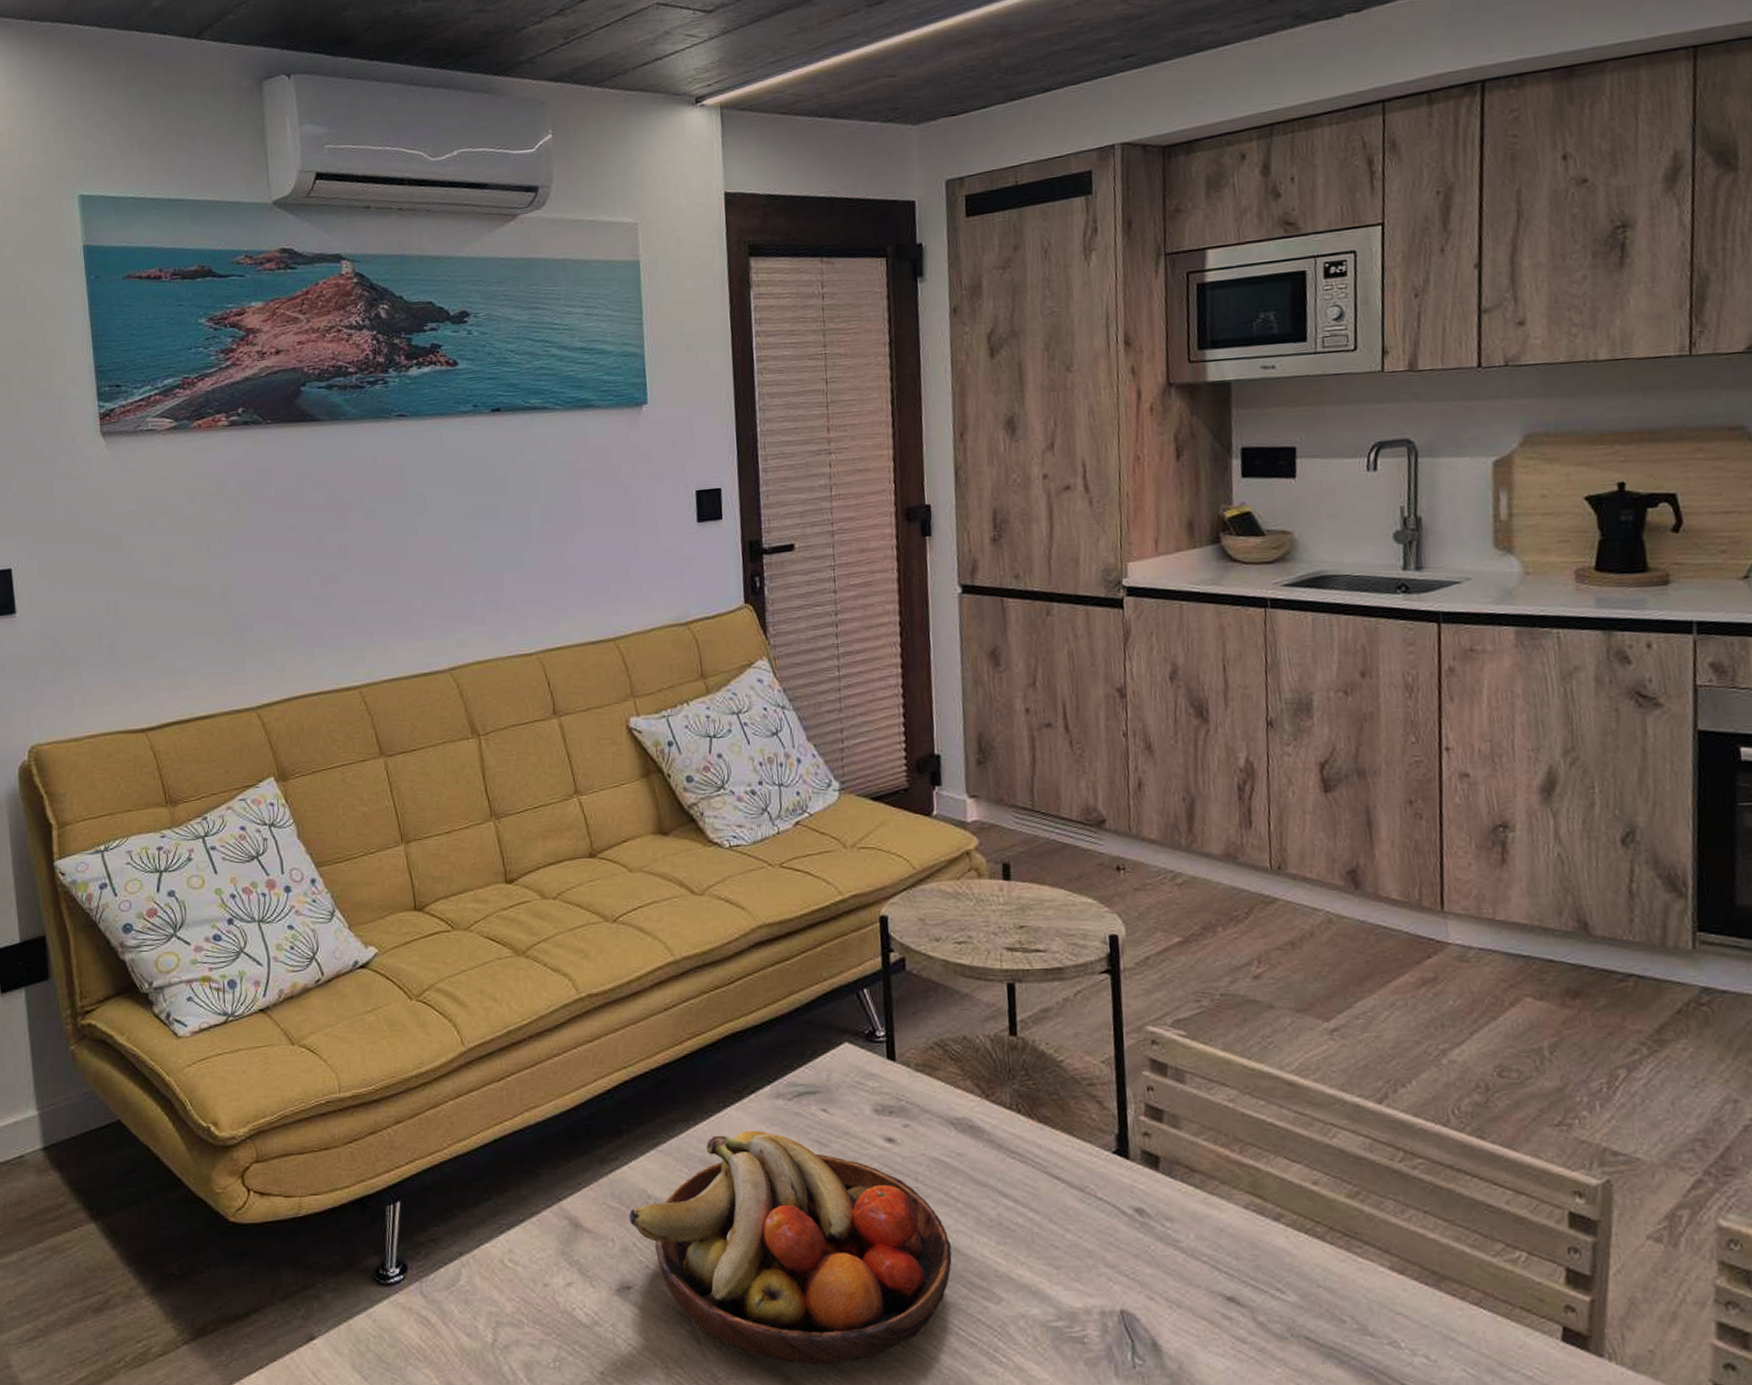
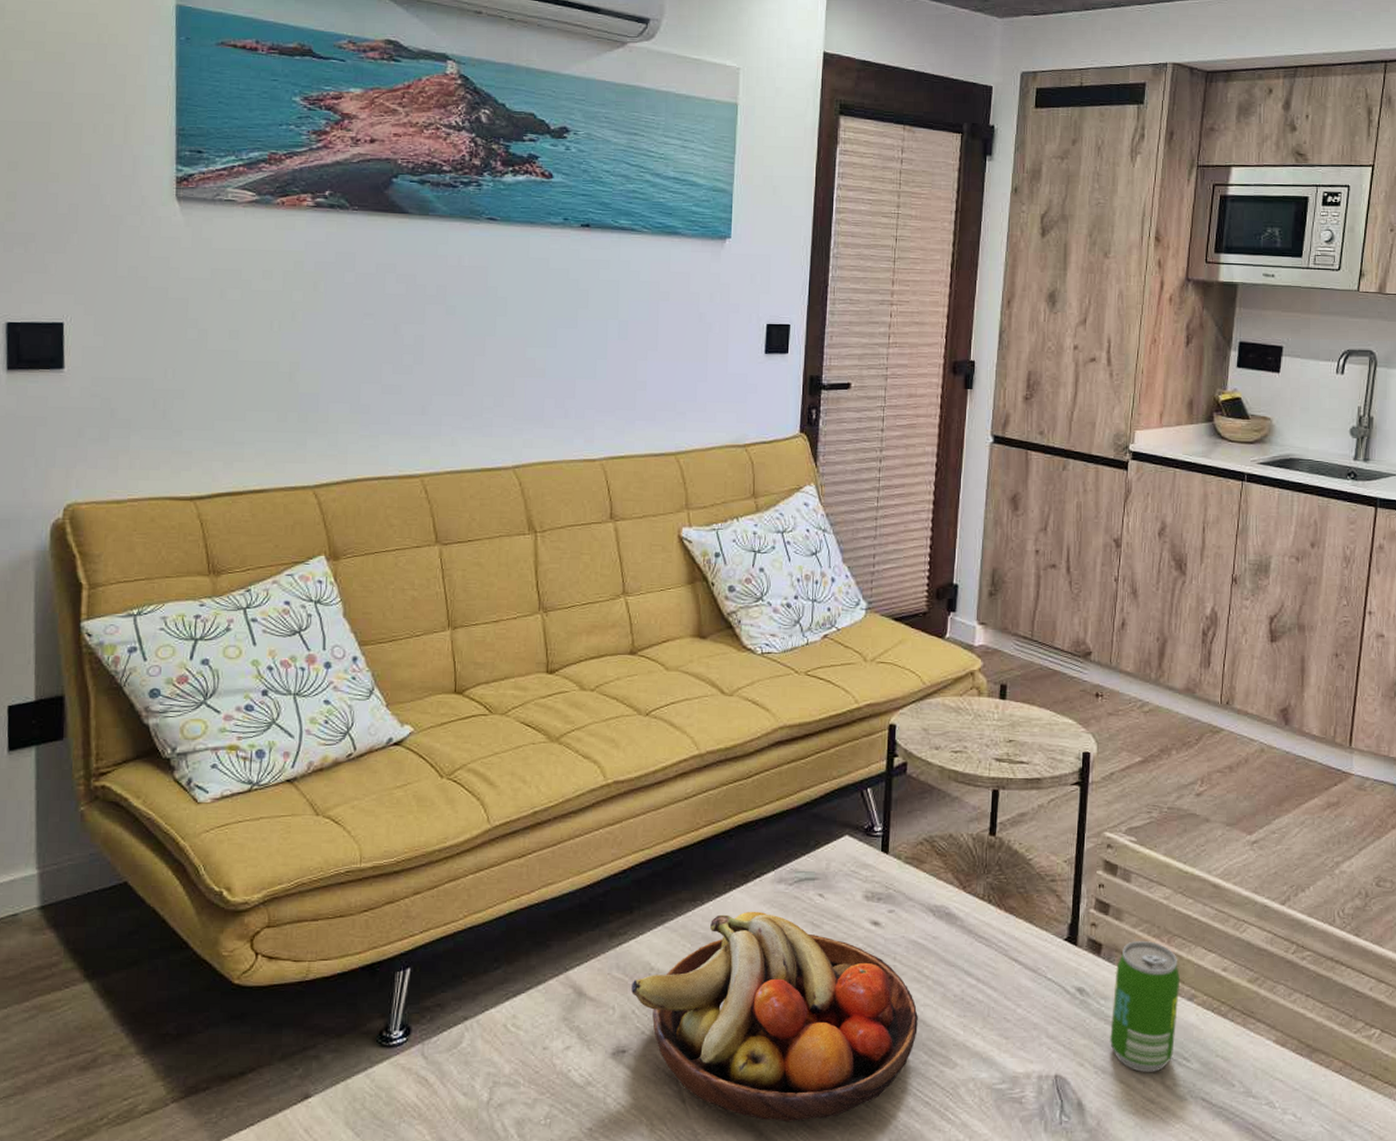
soda can: none [1180,1152,1263,1307] -> present [1110,941,1181,1073]

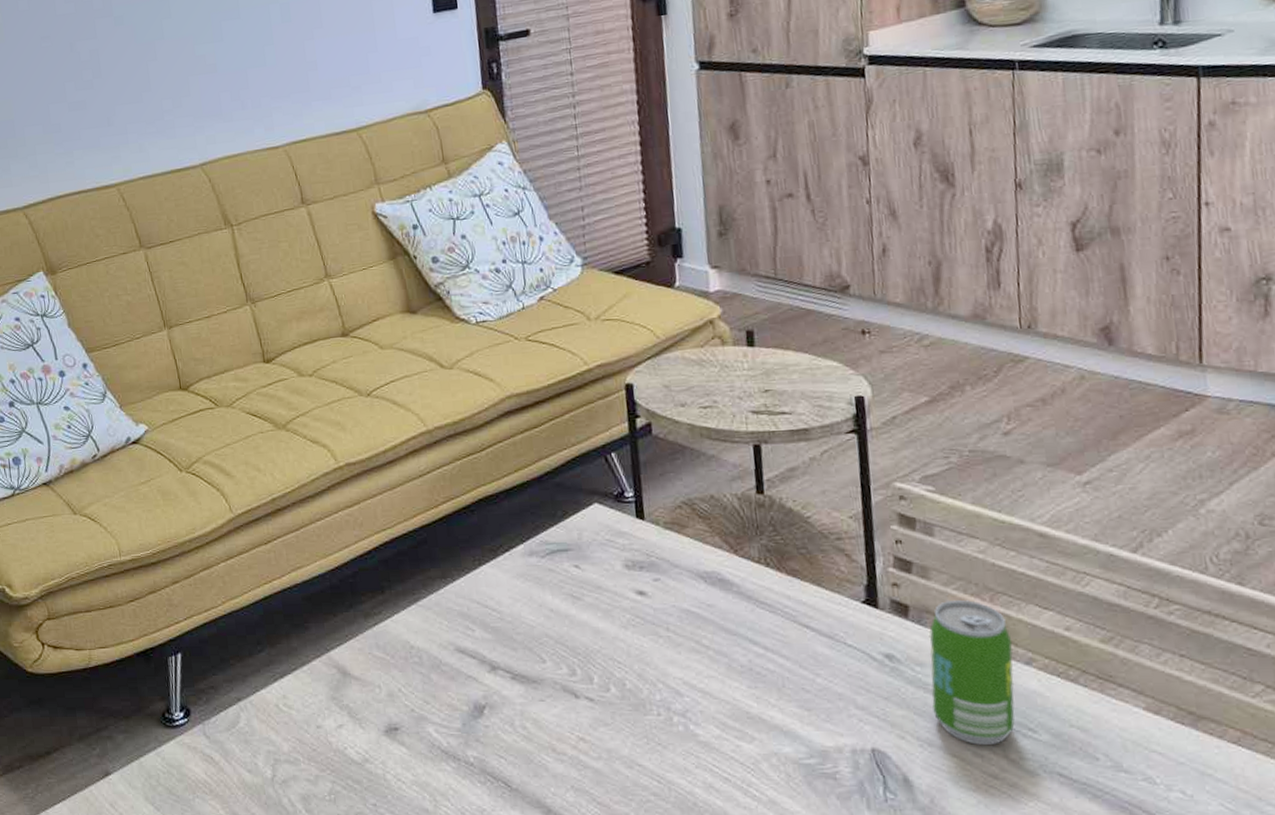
fruit bowl: present [631,911,918,1123] -> none [394,585,705,799]

